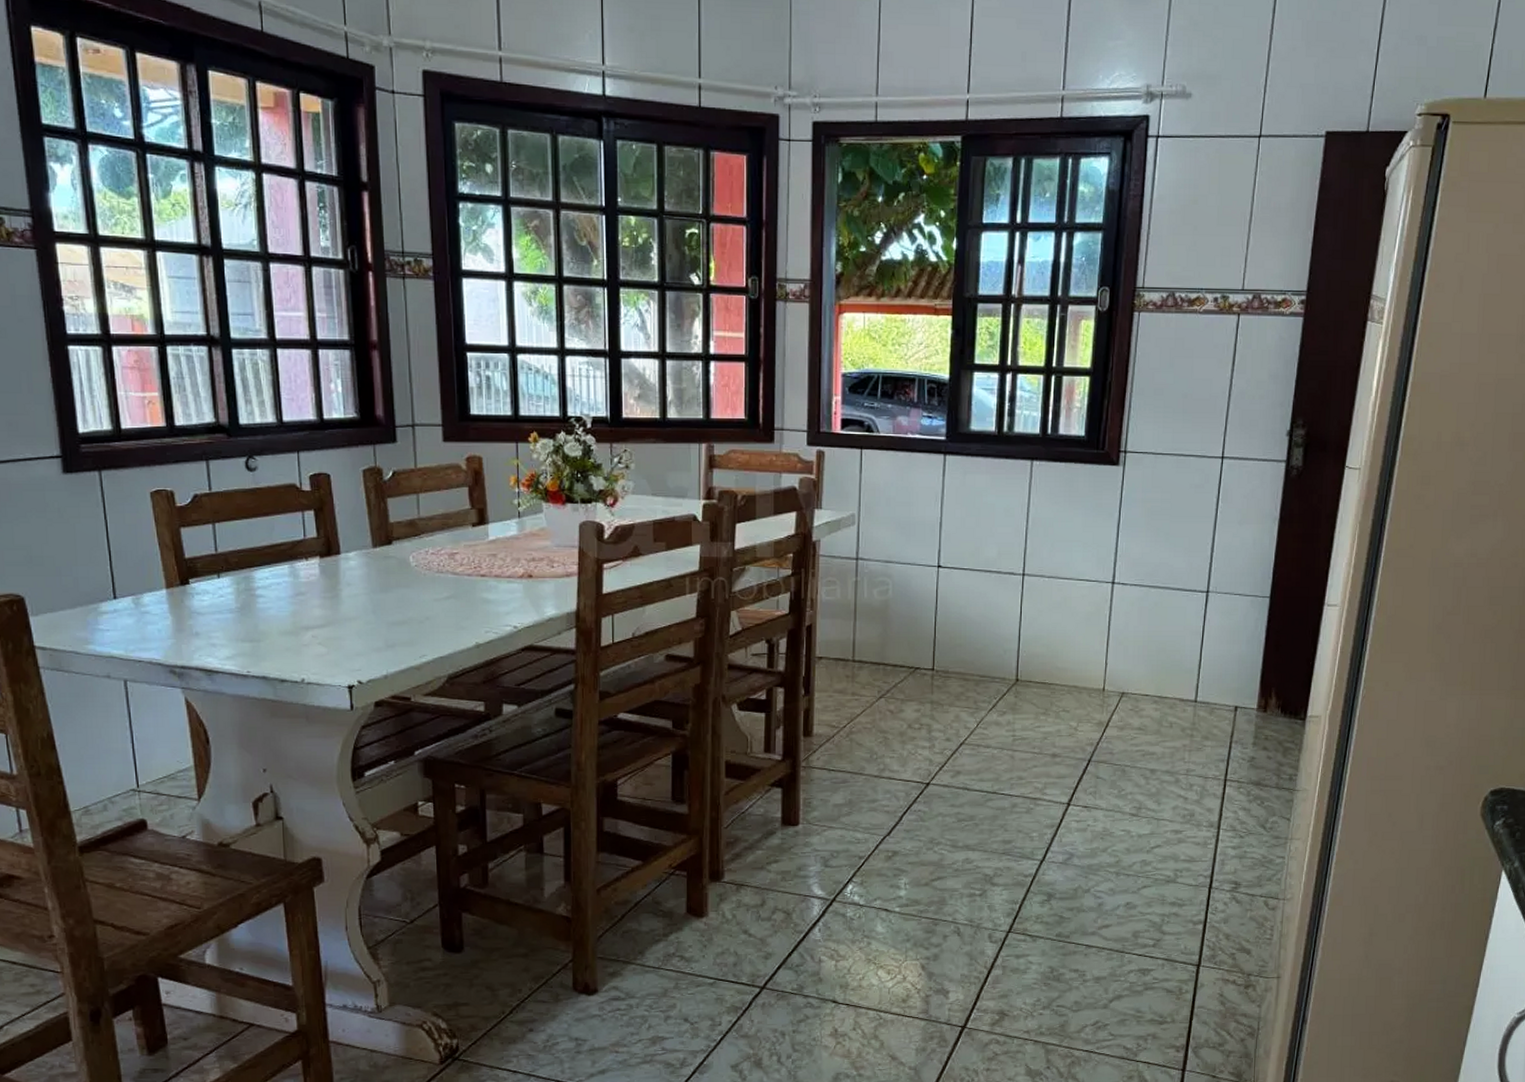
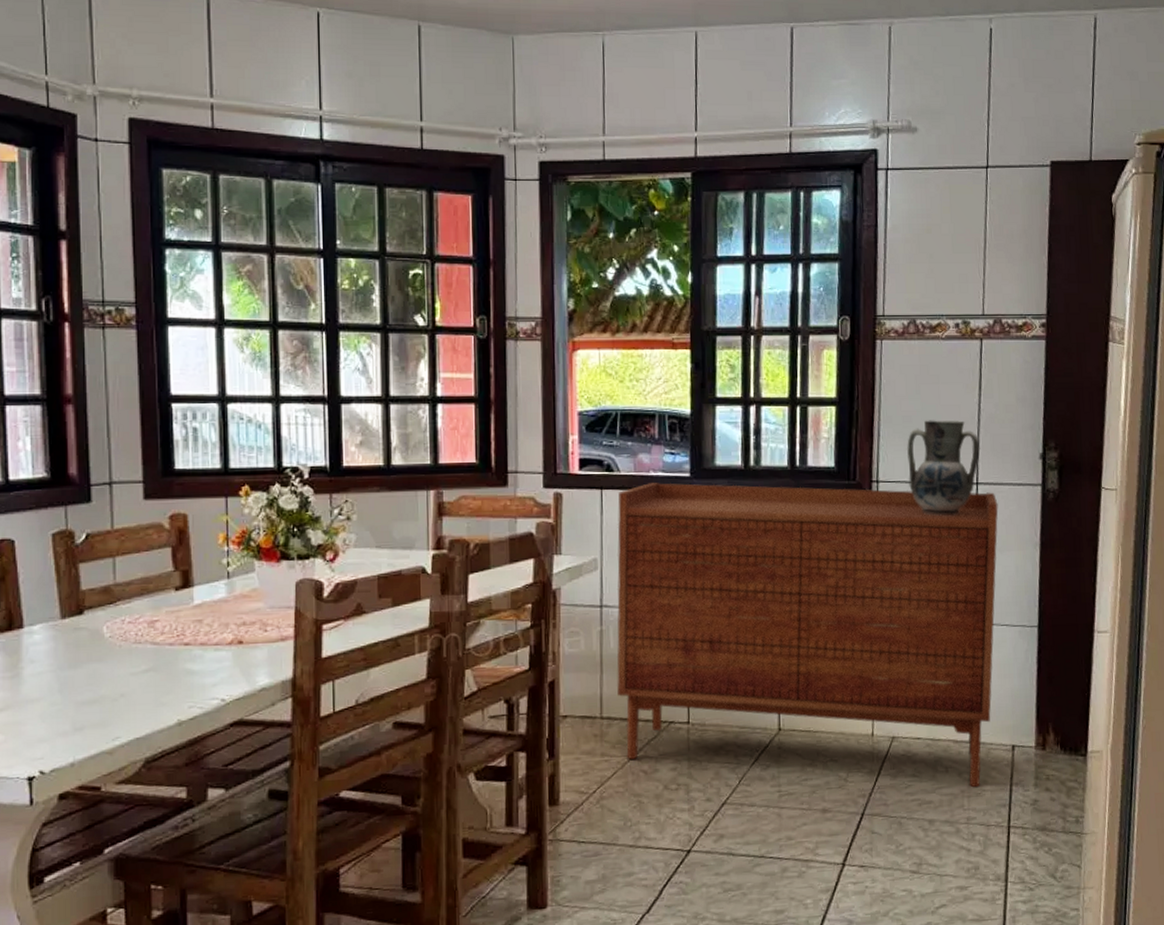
sideboard: none [869,445,1242,743] -> present [616,483,999,788]
ceramic jug: none [1156,393,1228,487] -> present [907,420,980,516]

